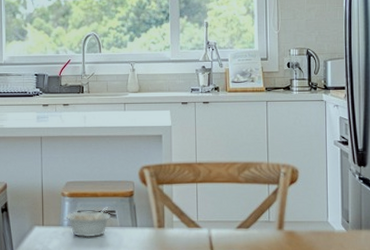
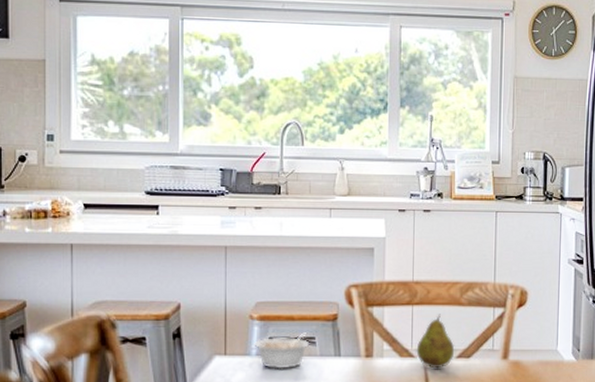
fruit: none [201,190,235,238] -> present [416,314,455,369]

